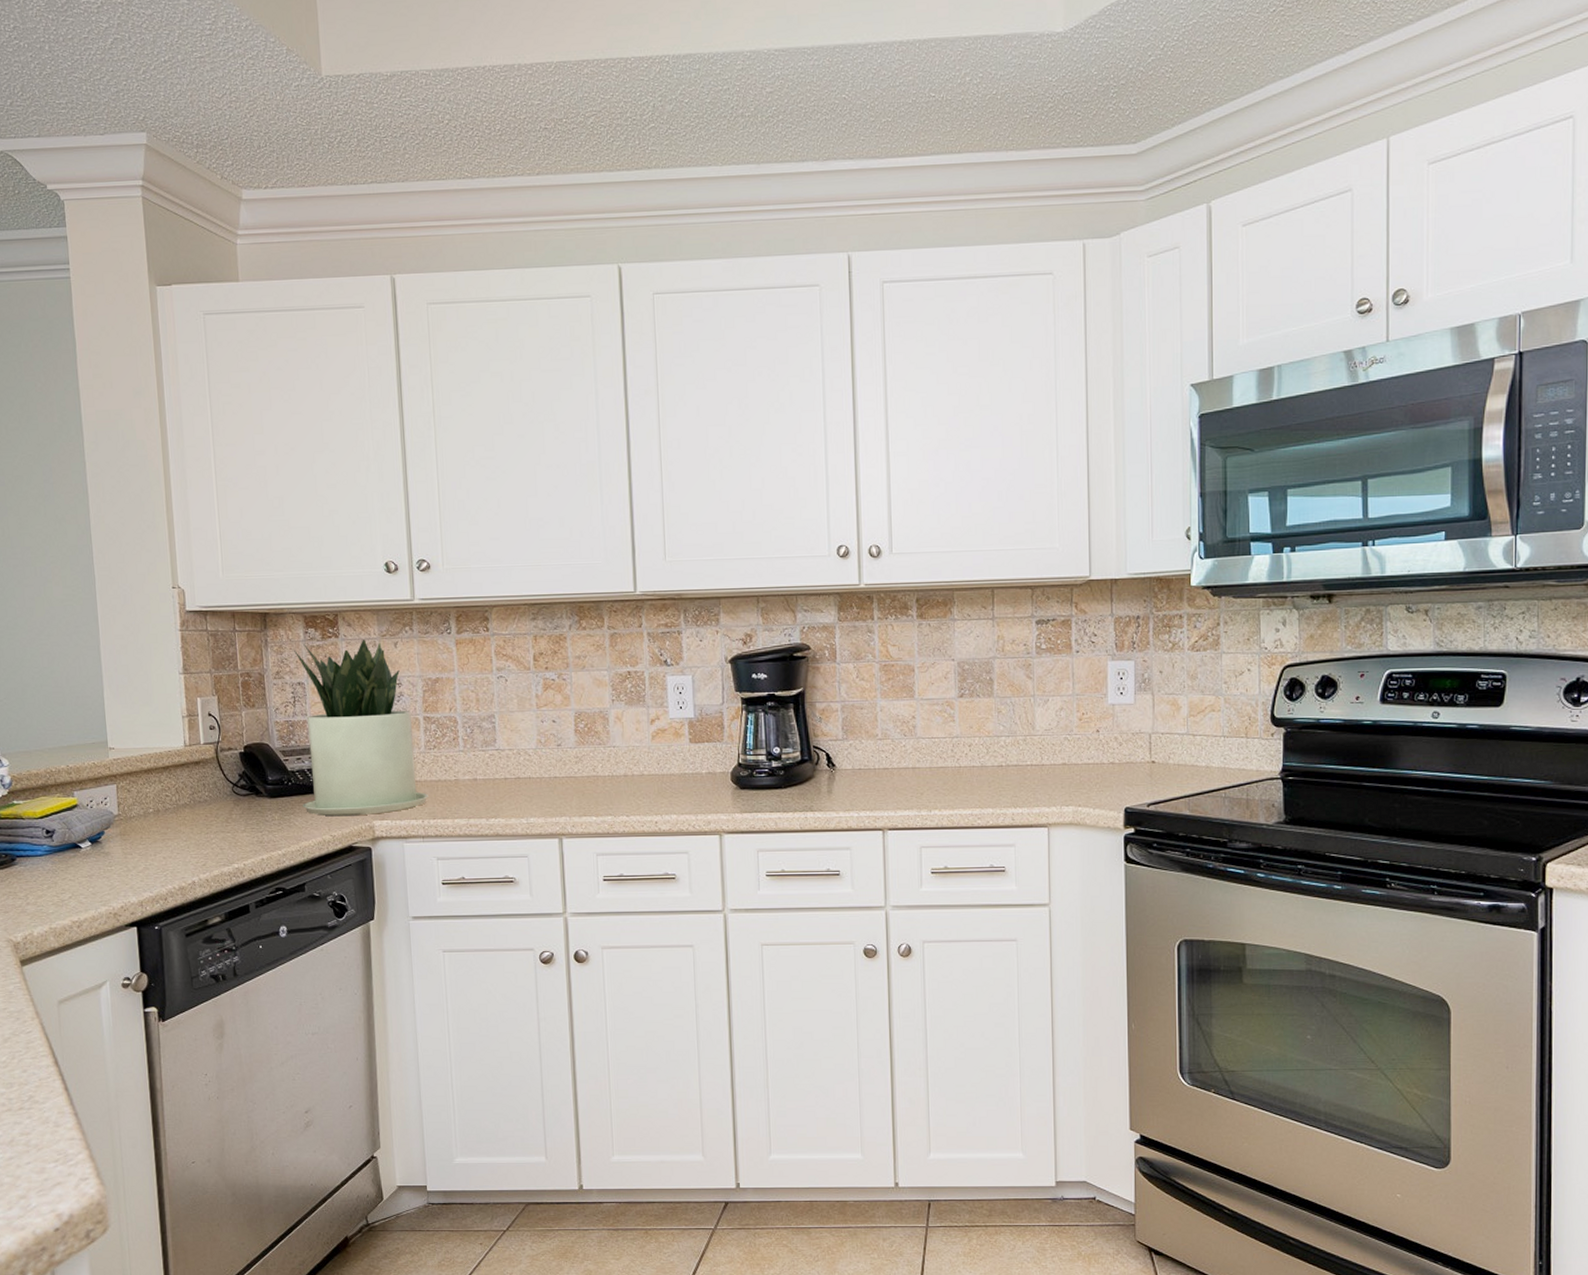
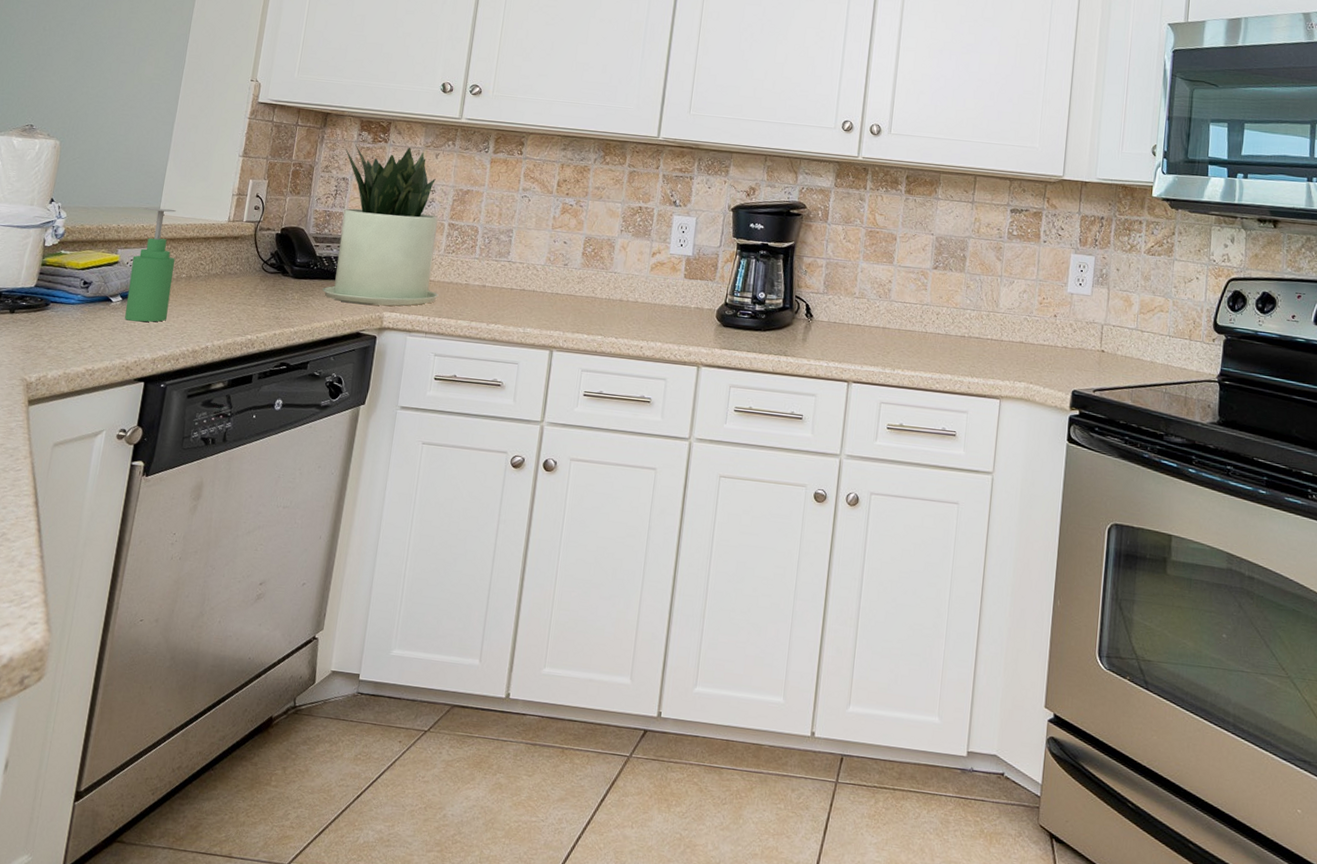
soap dispenser: none [90,741,144,865] -> present [125,207,176,322]

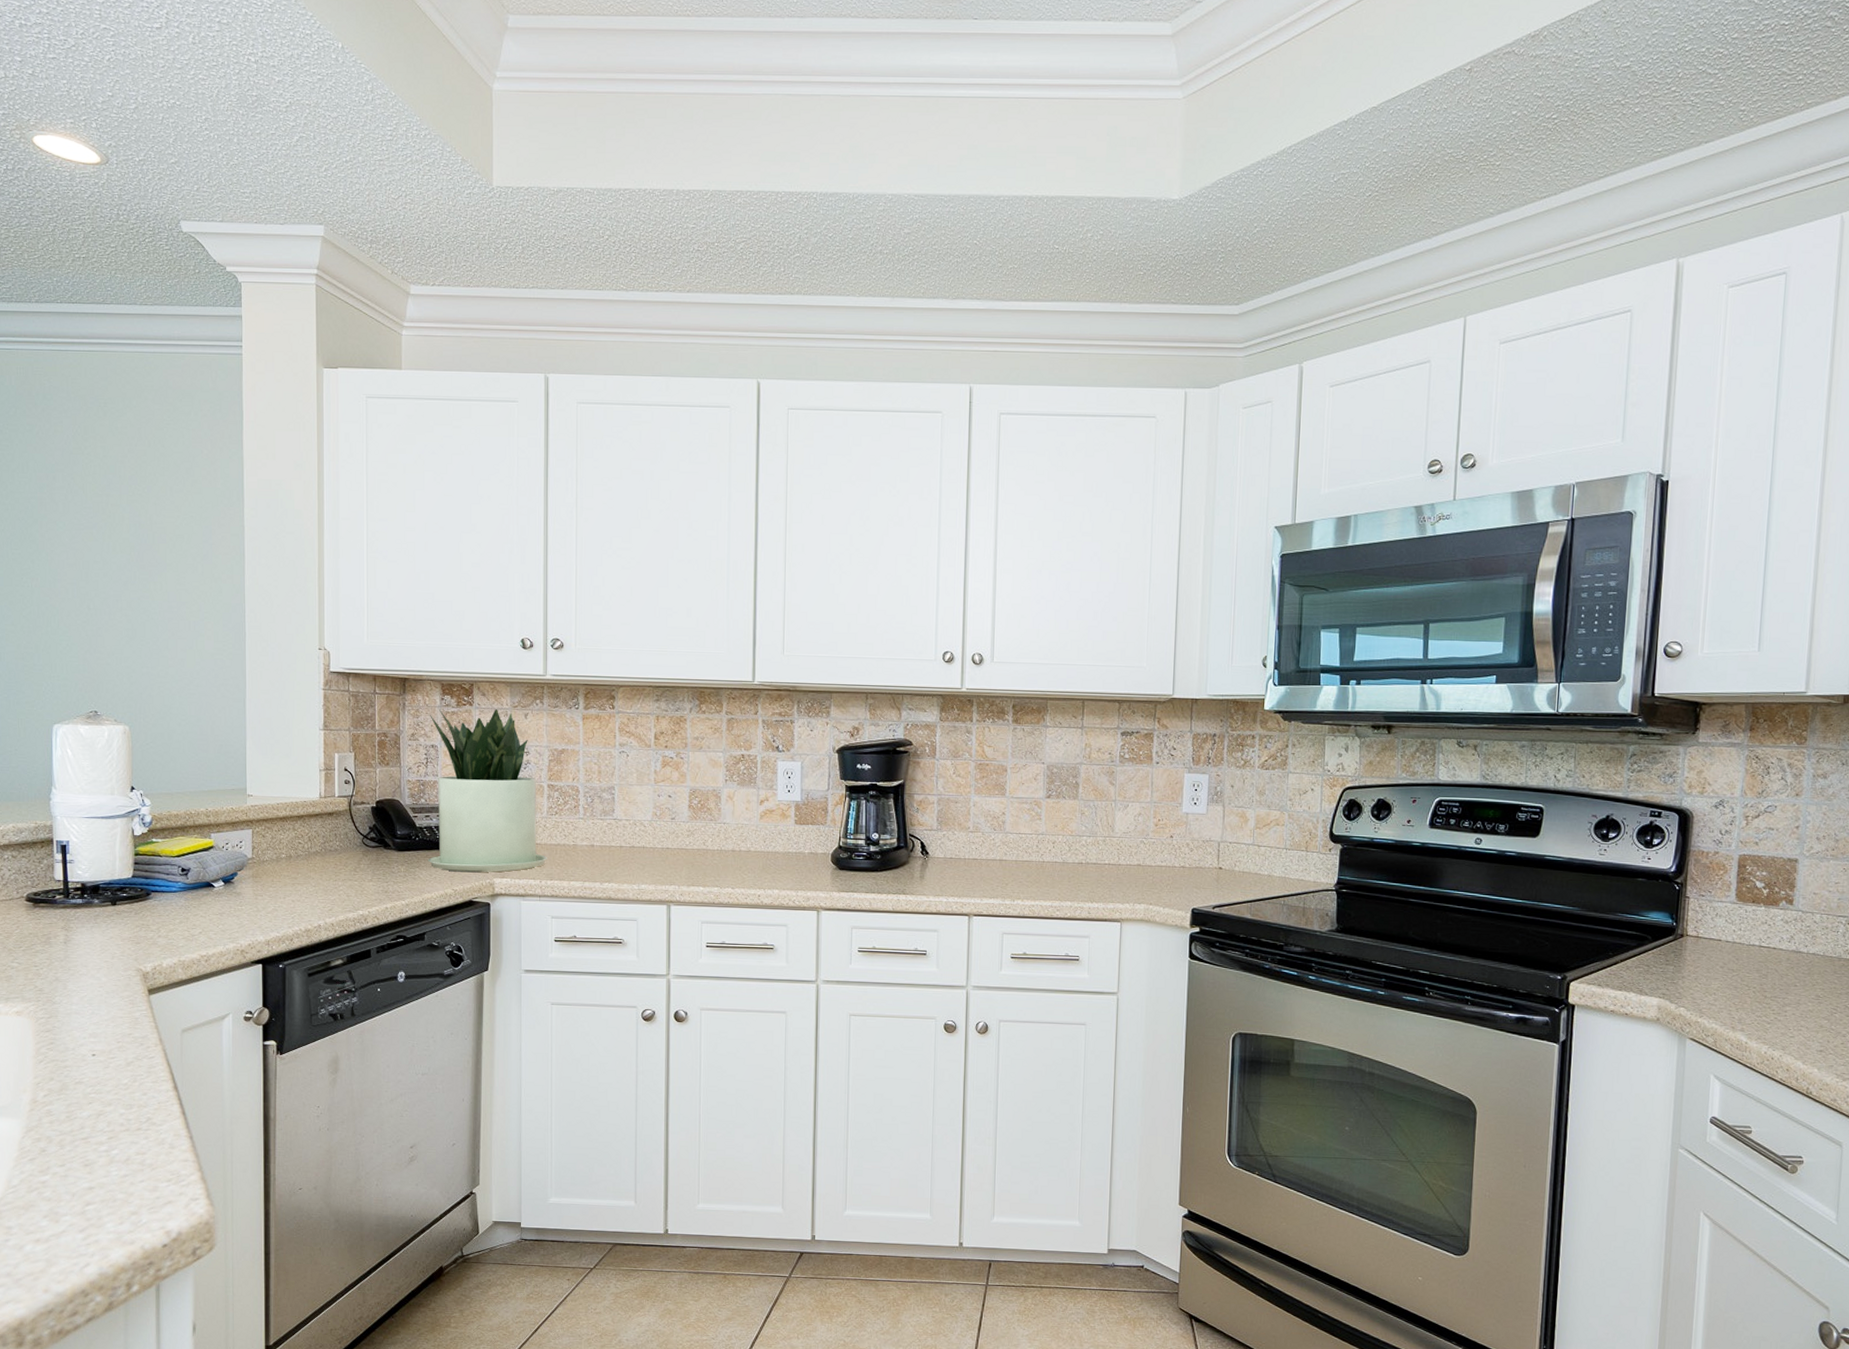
soap dispenser: present [125,207,176,322] -> none [227,788,273,905]

